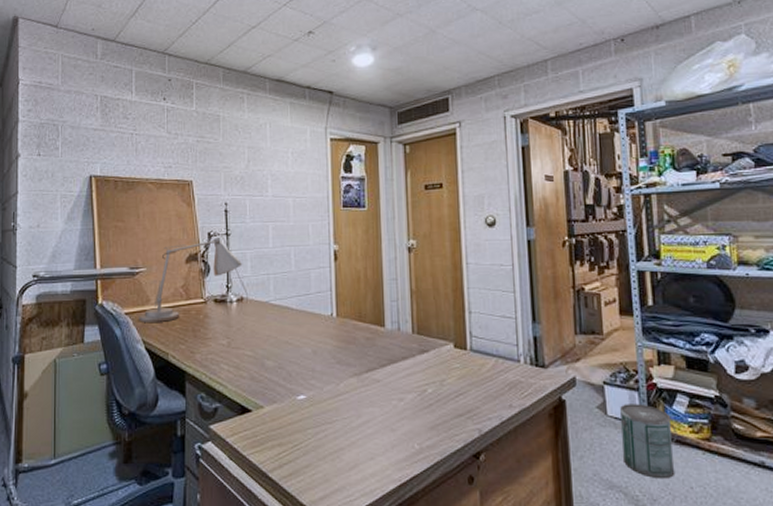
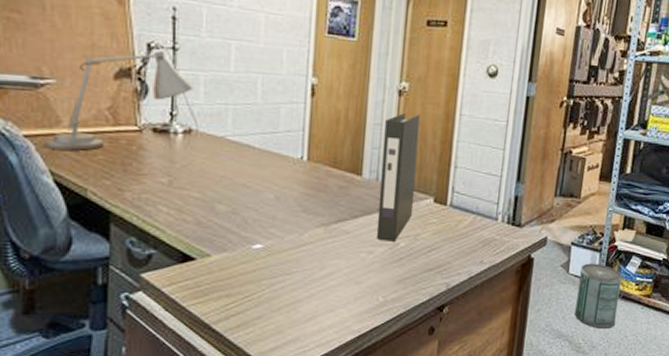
binder: none [400,267,436,388] -> present [376,113,421,241]

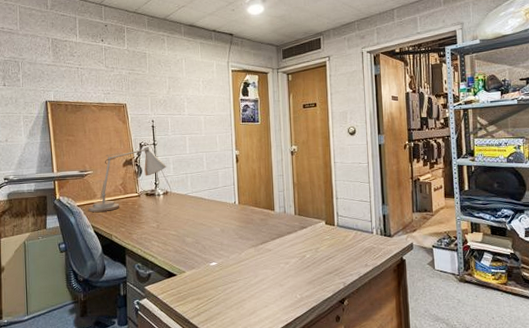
binder: present [376,113,421,241] -> none [285,166,312,254]
paint can: present [574,263,625,330] -> none [444,260,484,313]

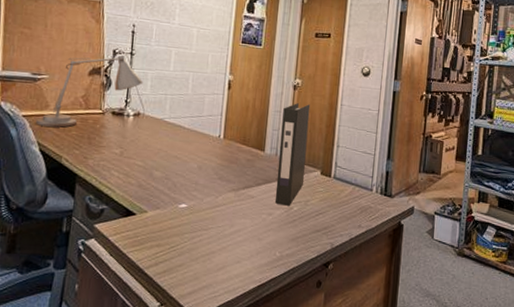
binder: none [285,166,312,254] -> present [275,103,311,206]

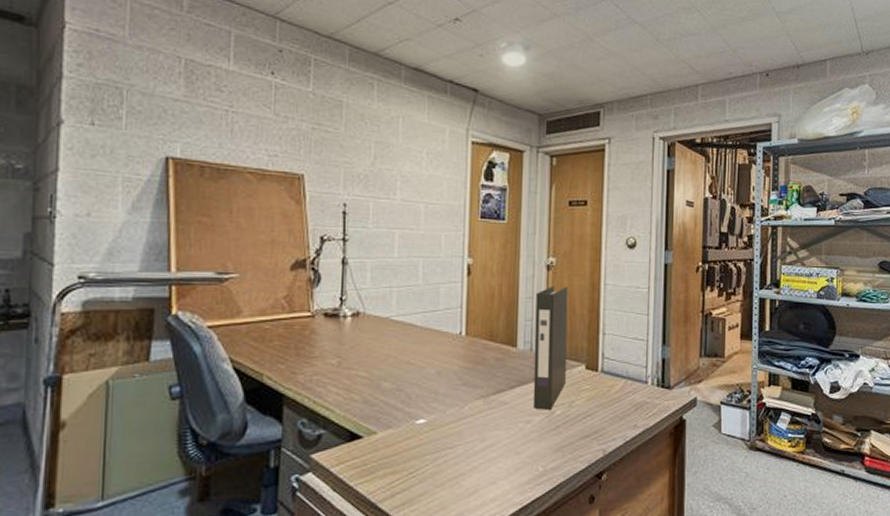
desk lamp: present [35,54,144,128] -> none [224,242,362,338]

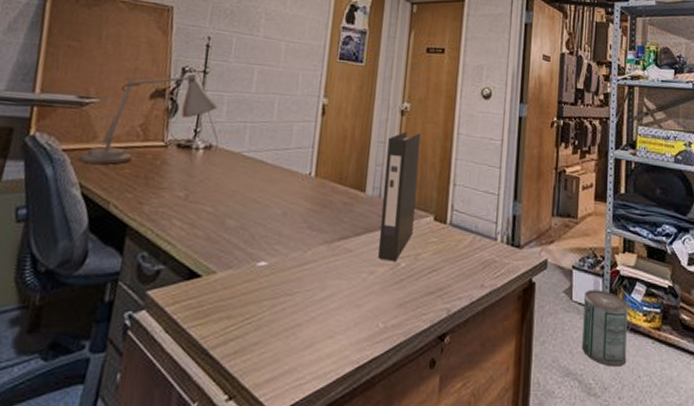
desk lamp: none [224,242,362,338] -> present [78,73,218,165]
paint can: none [731,422,778,490] -> present [582,289,633,368]

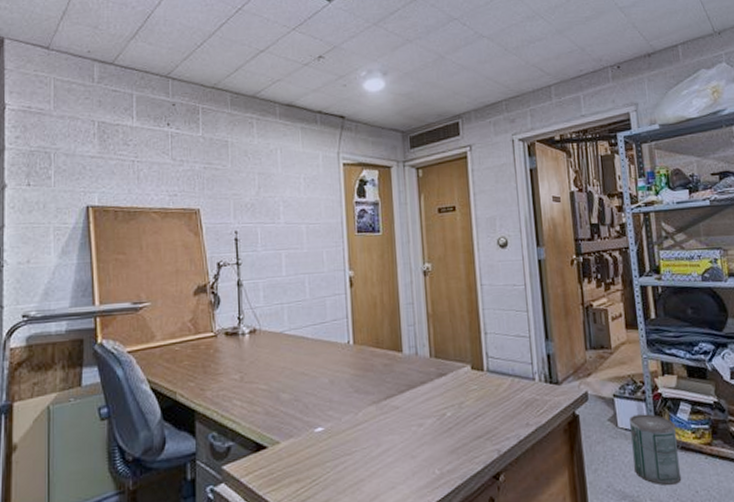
desk lamp: present [78,73,218,165] -> none [142,266,255,361]
binder: present [378,132,421,261] -> none [416,290,454,413]

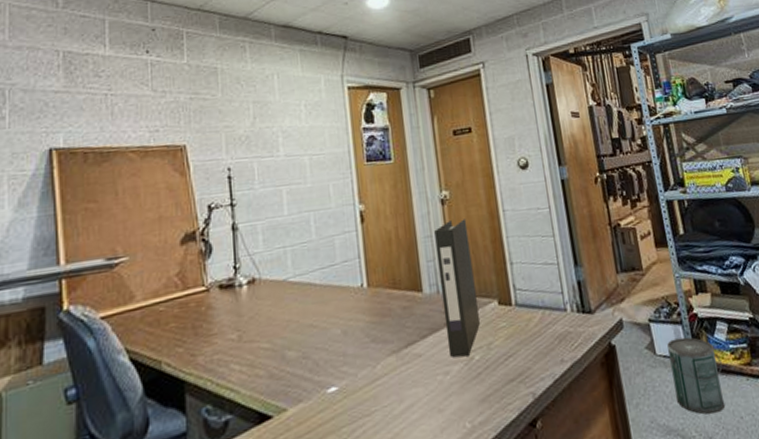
binder: none [416,290,454,413] -> present [434,218,481,358]

